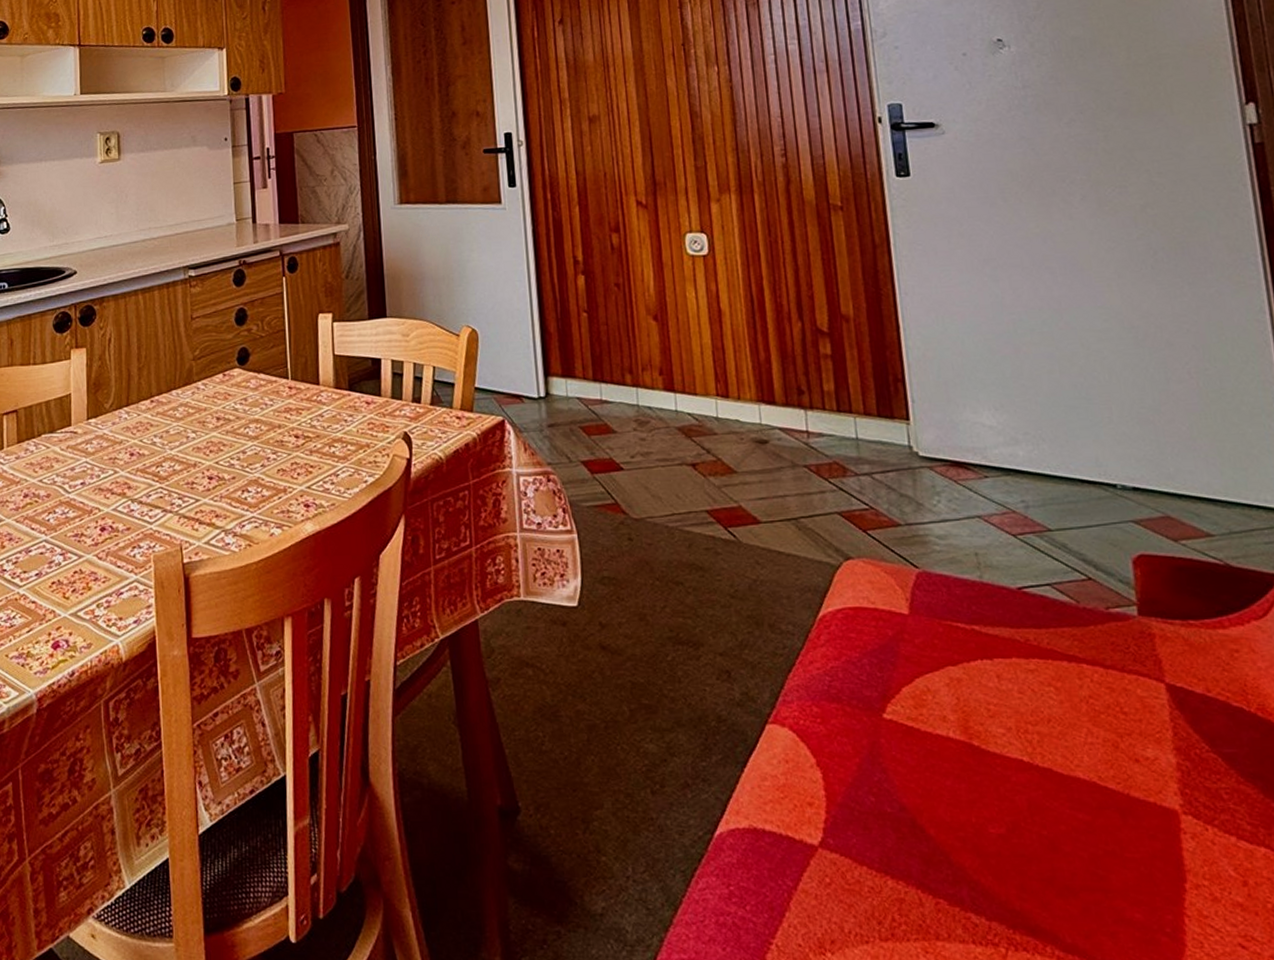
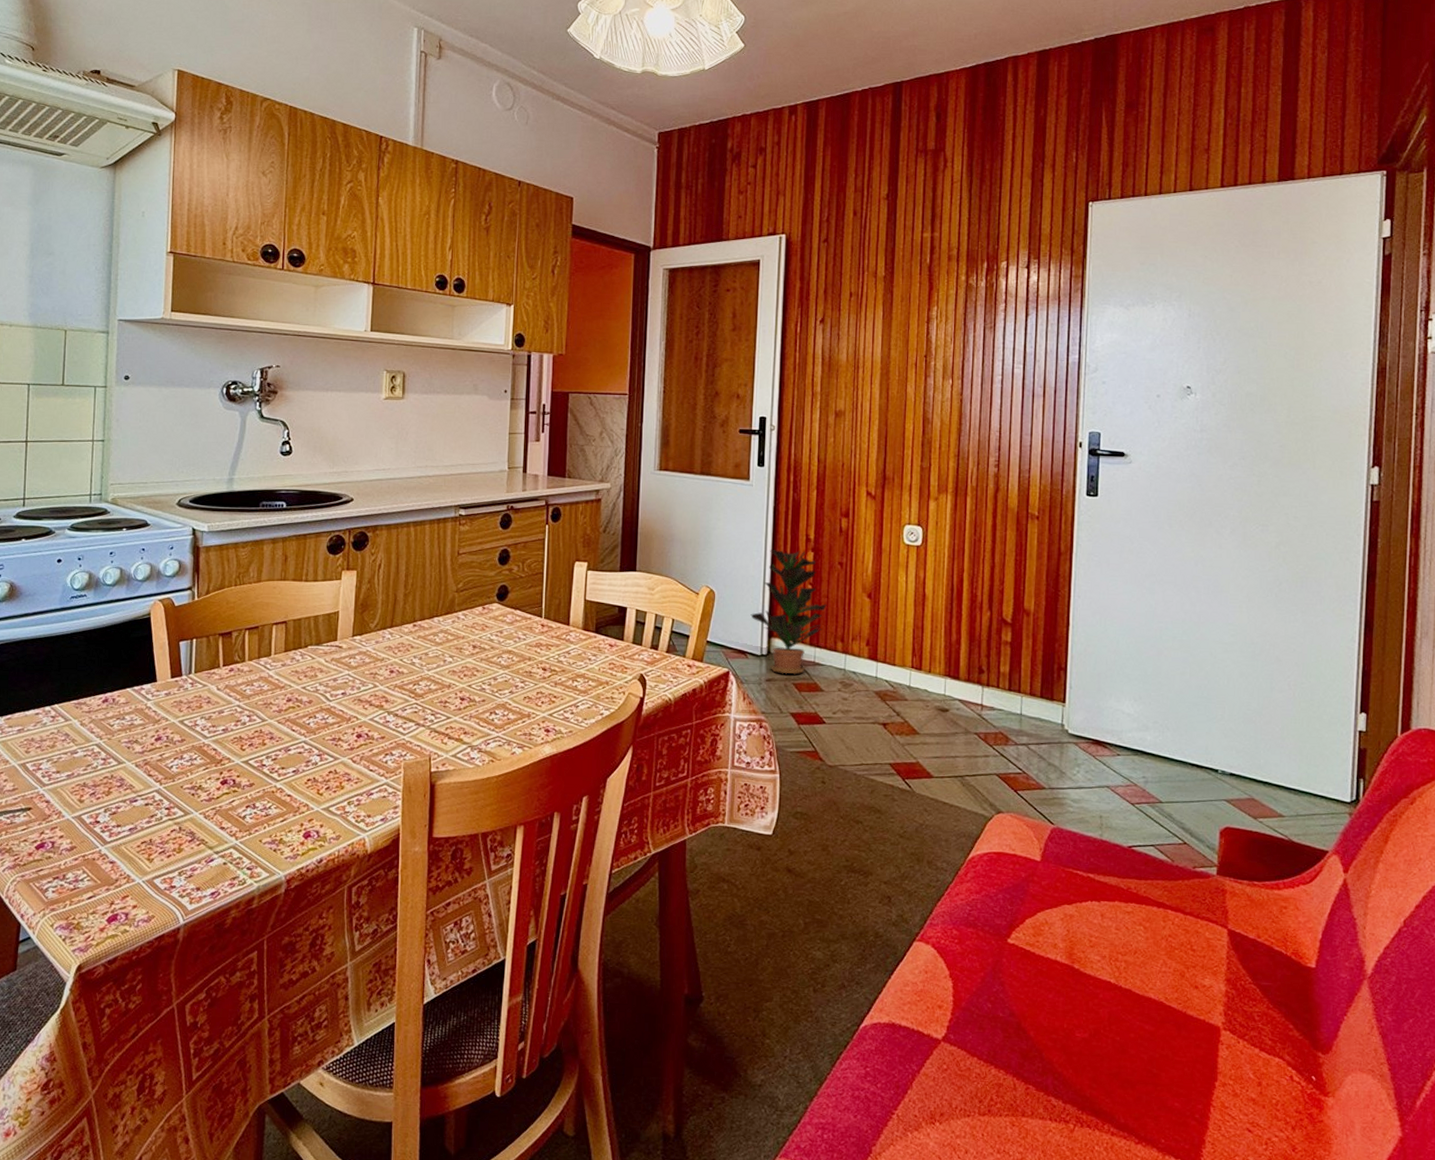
potted plant: none [521,275,608,417] -> present [750,550,827,675]

